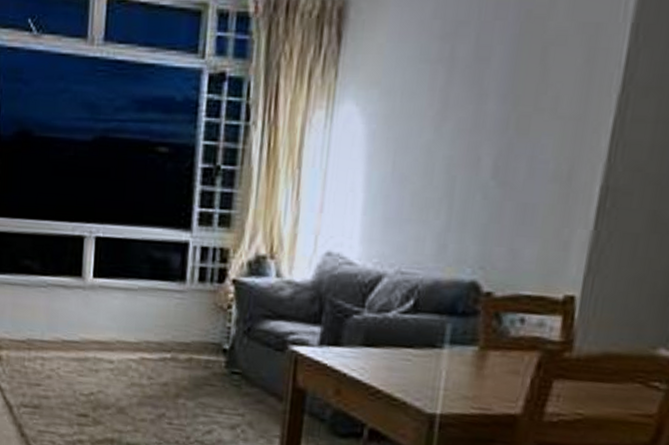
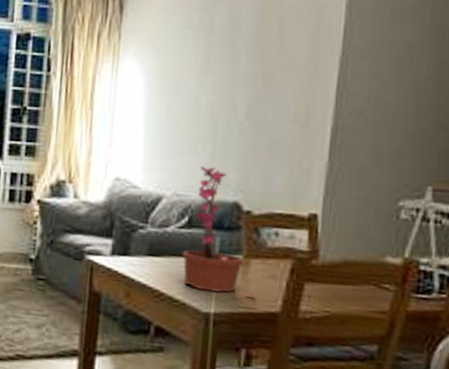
potted plant: none [404,237,492,397] -> present [182,166,255,298]

